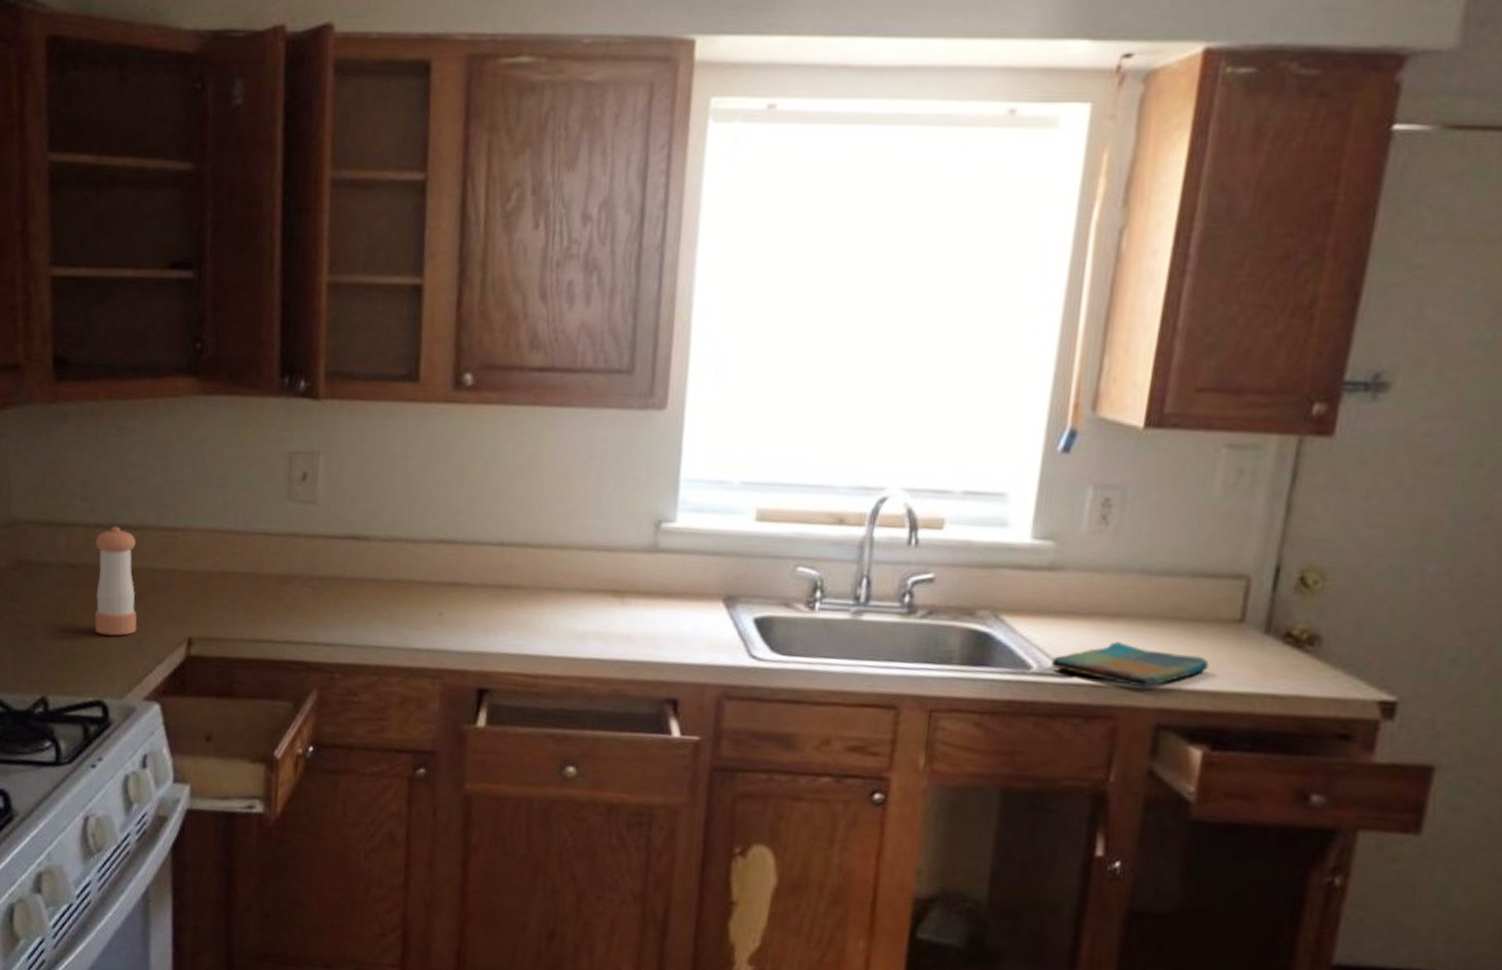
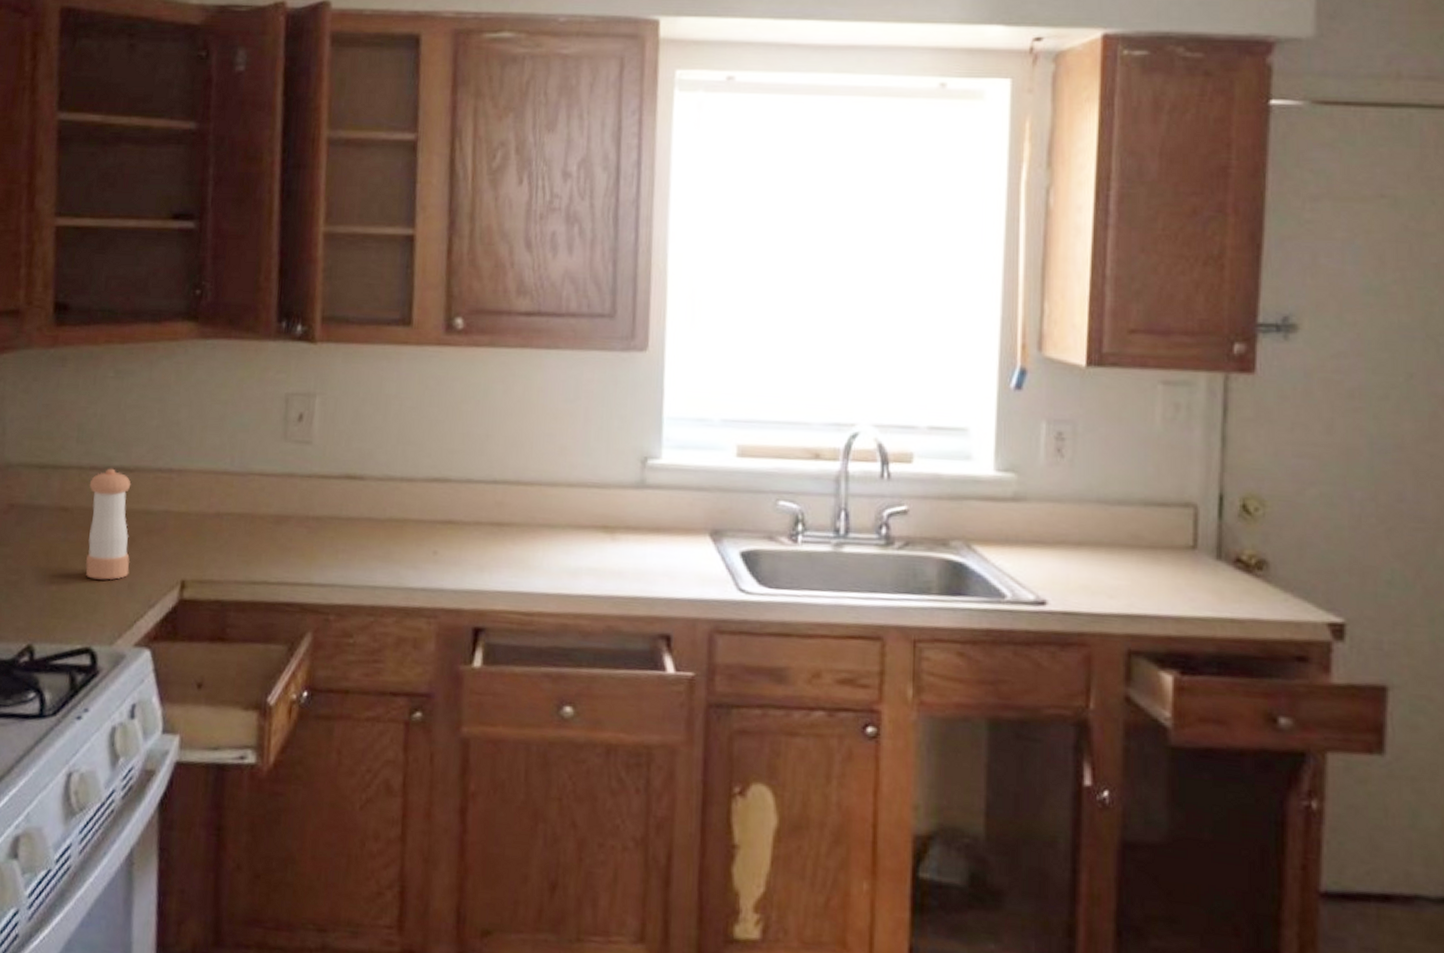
dish towel: present [1051,641,1209,688] -> none [1024,569,1169,615]

